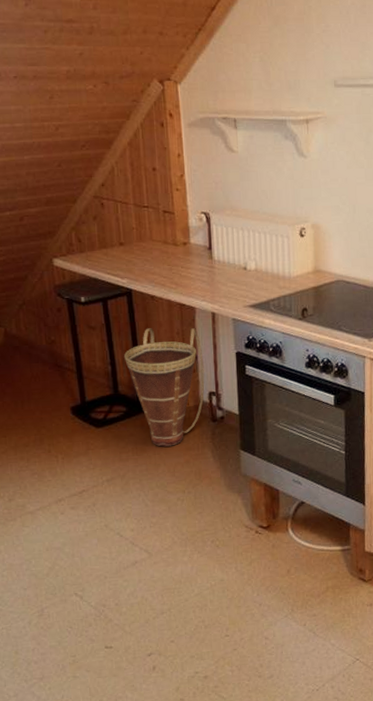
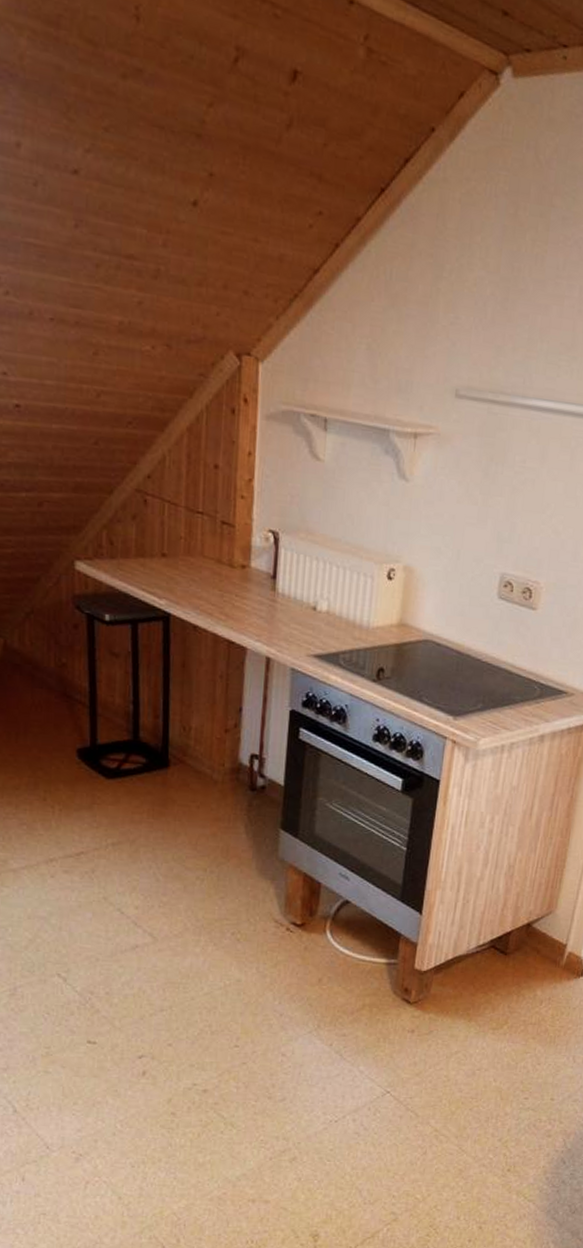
basket: present [124,328,205,447] -> none [151,665,249,814]

